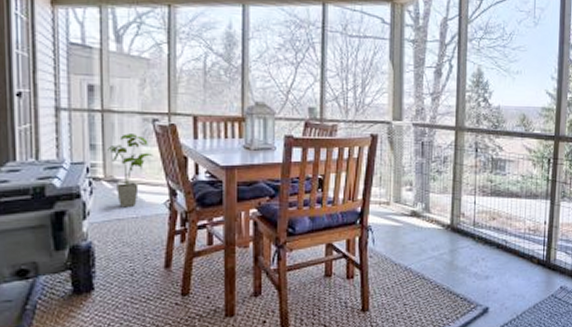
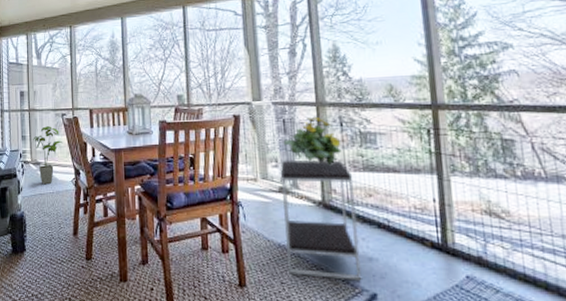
side table: none [412,183,481,298] -> present [280,160,362,281]
flowering plant: none [420,140,474,189] -> present [283,116,342,164]

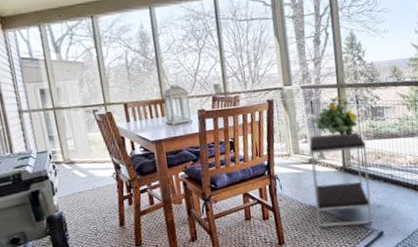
house plant: present [33,126,63,185] -> none [62,123,98,183]

